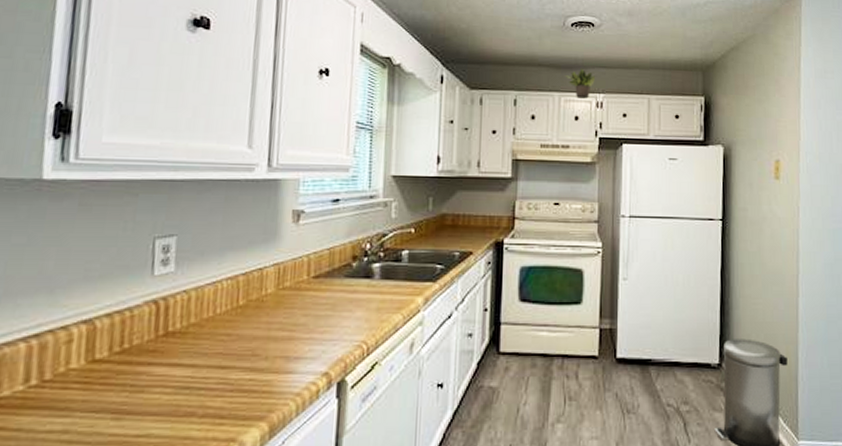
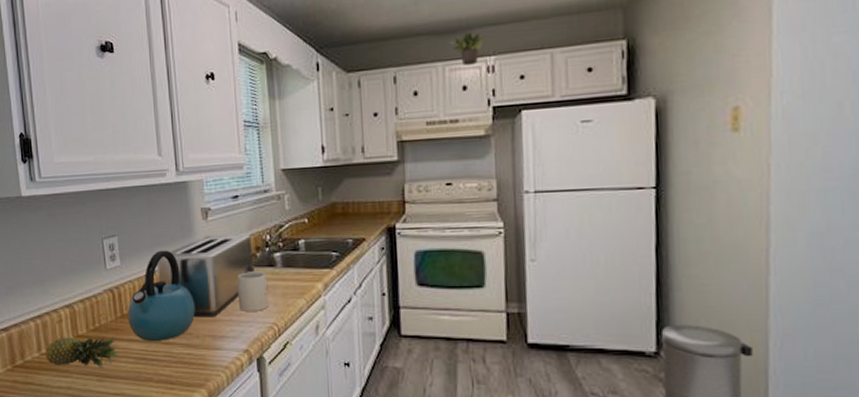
fruit: none [35,361,153,403] -> present [45,337,119,369]
kettle: none [173,255,269,366] -> present [127,250,196,342]
toaster: none [223,240,348,336] -> present [157,234,254,318]
mug: none [323,283,362,330] -> present [237,271,269,313]

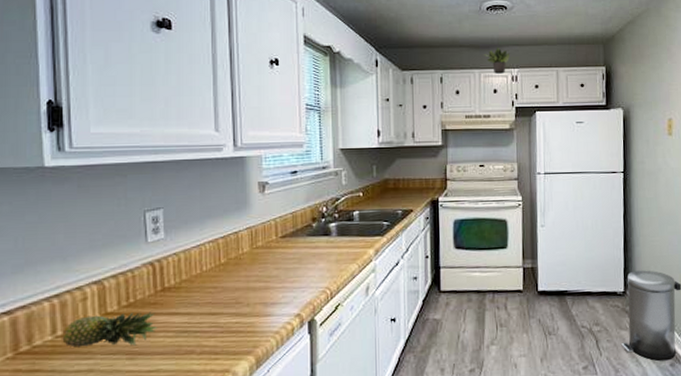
kettle: present [127,250,196,342] -> none [169,222,247,314]
toaster: present [157,234,254,318] -> none [207,206,310,287]
mug: present [237,271,269,313] -> none [291,240,323,279]

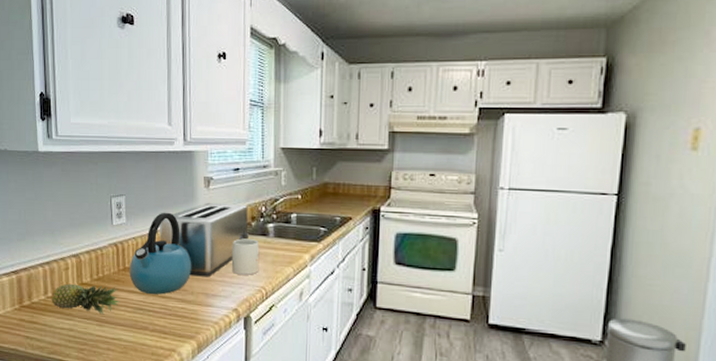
kettle: none [169,222,247,314] -> present [129,212,192,295]
toaster: none [207,206,310,287] -> present [159,202,249,277]
mug: none [291,240,323,279] -> present [231,238,260,276]
potted plant: present [483,47,509,74] -> none [444,34,477,67]

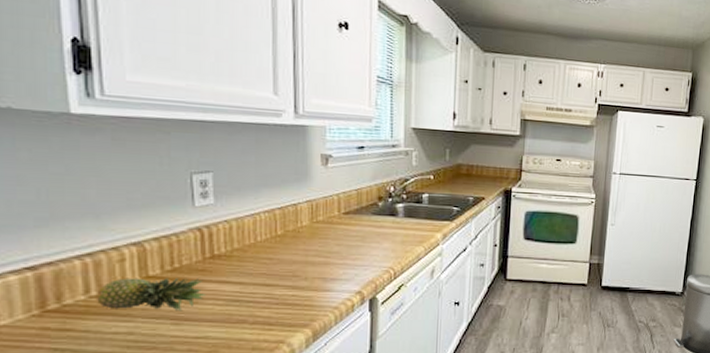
kettle: present [129,212,192,295] -> none [219,191,306,284]
toaster: present [159,202,249,277] -> none [262,181,375,261]
mug: present [231,238,260,276] -> none [354,219,388,257]

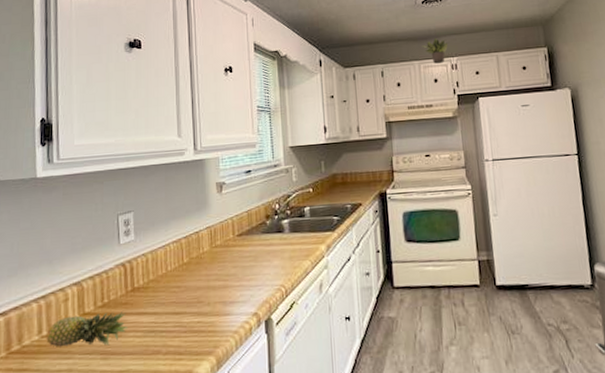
potted plant: none [571,39,598,68] -> present [422,37,448,64]

